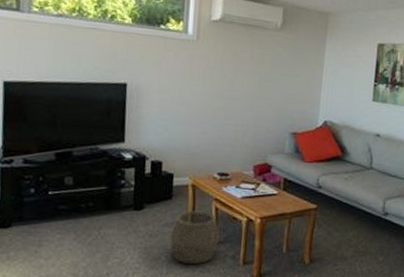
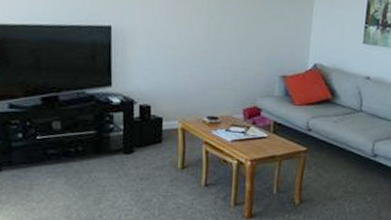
woven basket: present [170,210,220,265] -> none [161,153,211,206]

